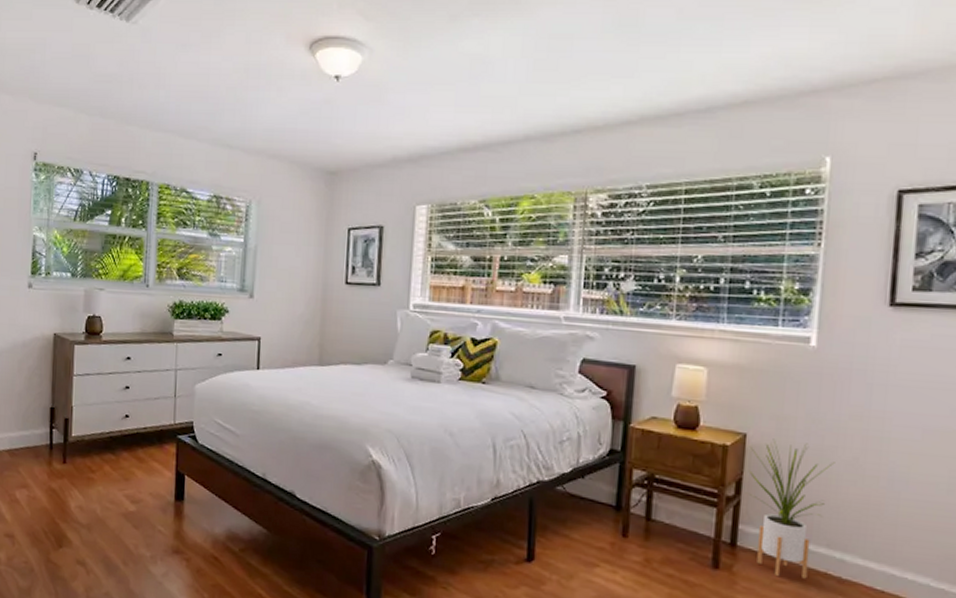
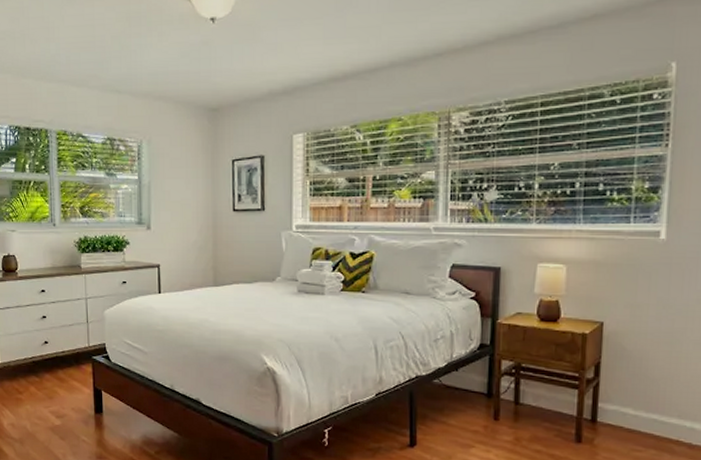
house plant: present [745,438,835,579] -> none [603,325,685,447]

